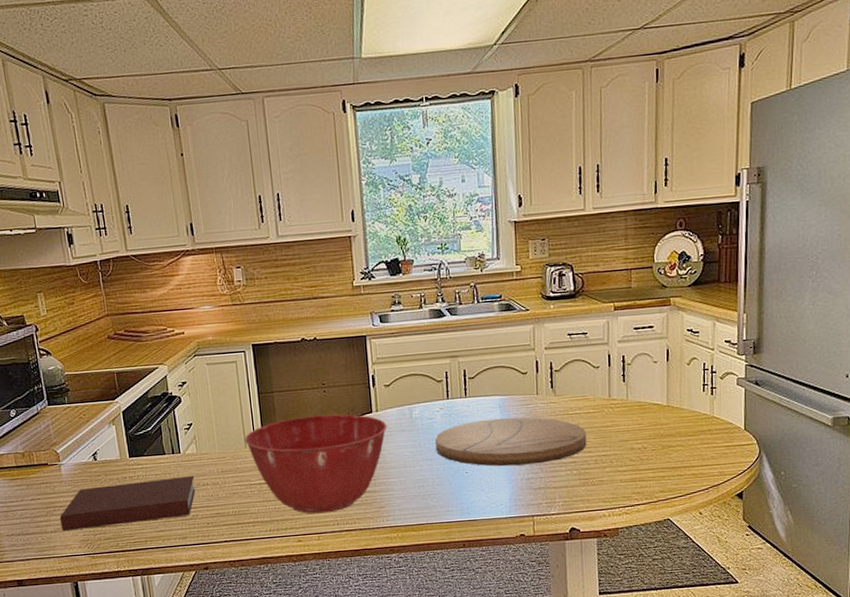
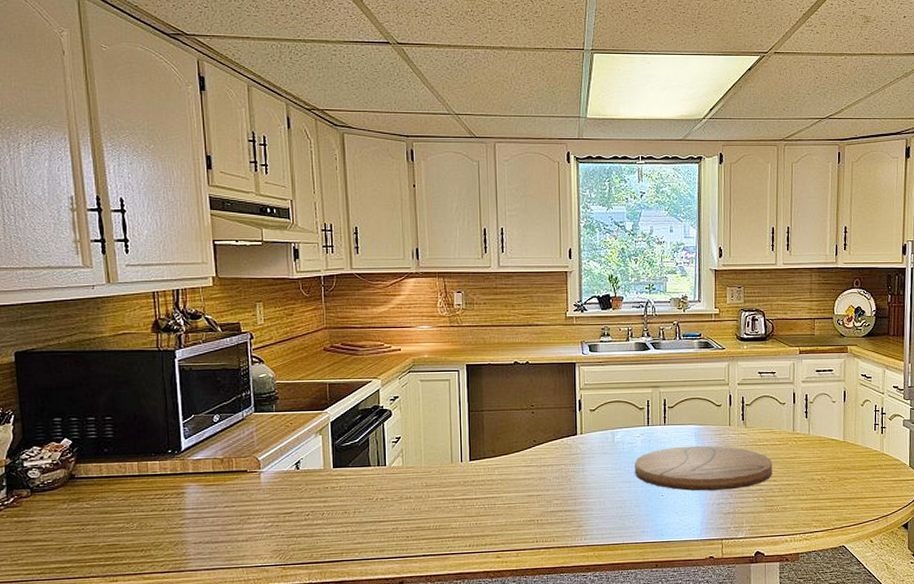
notebook: present [59,476,196,532] -> none [253,489,398,541]
mixing bowl: present [244,414,387,514] -> none [451,435,590,531]

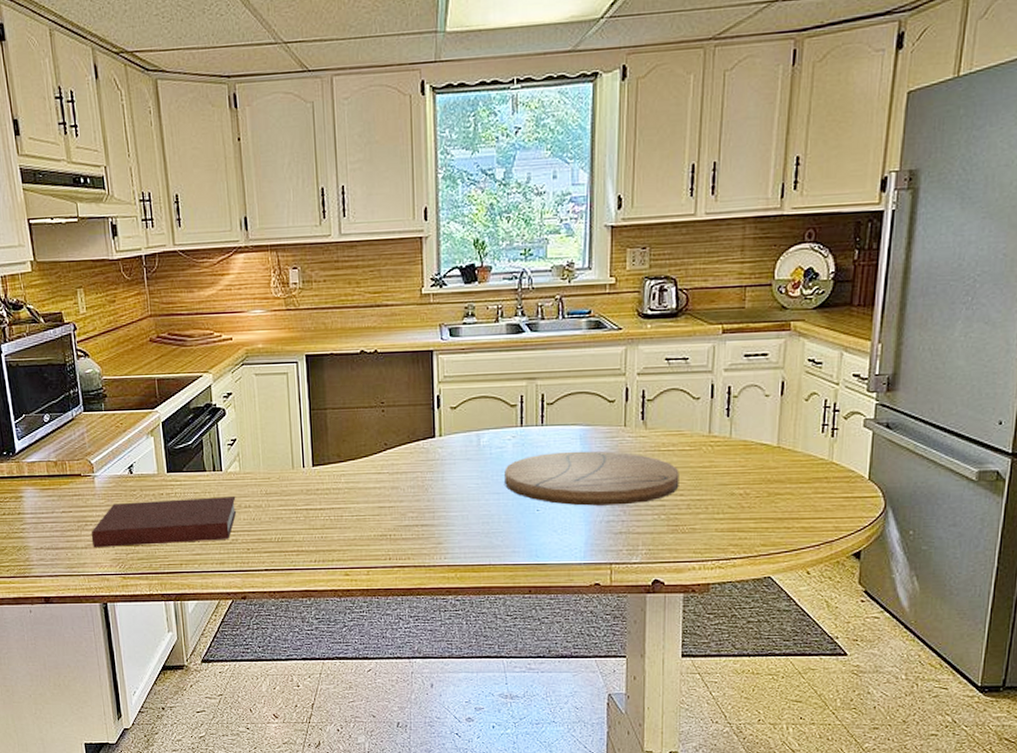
notebook: none [253,489,398,541] -> present [91,497,237,548]

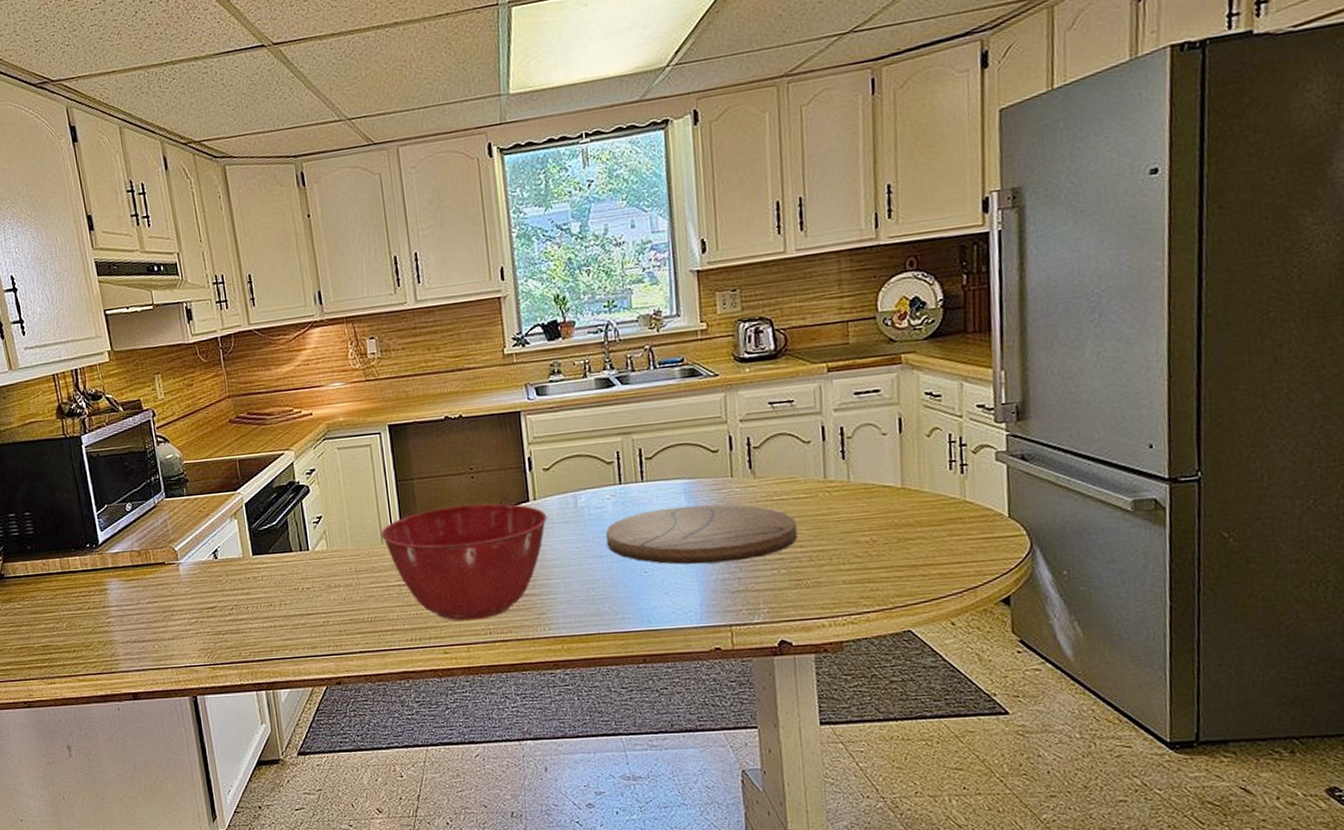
notebook: present [91,497,237,548] -> none [177,576,327,639]
mixing bowl: none [292,437,451,546] -> present [380,503,548,621]

